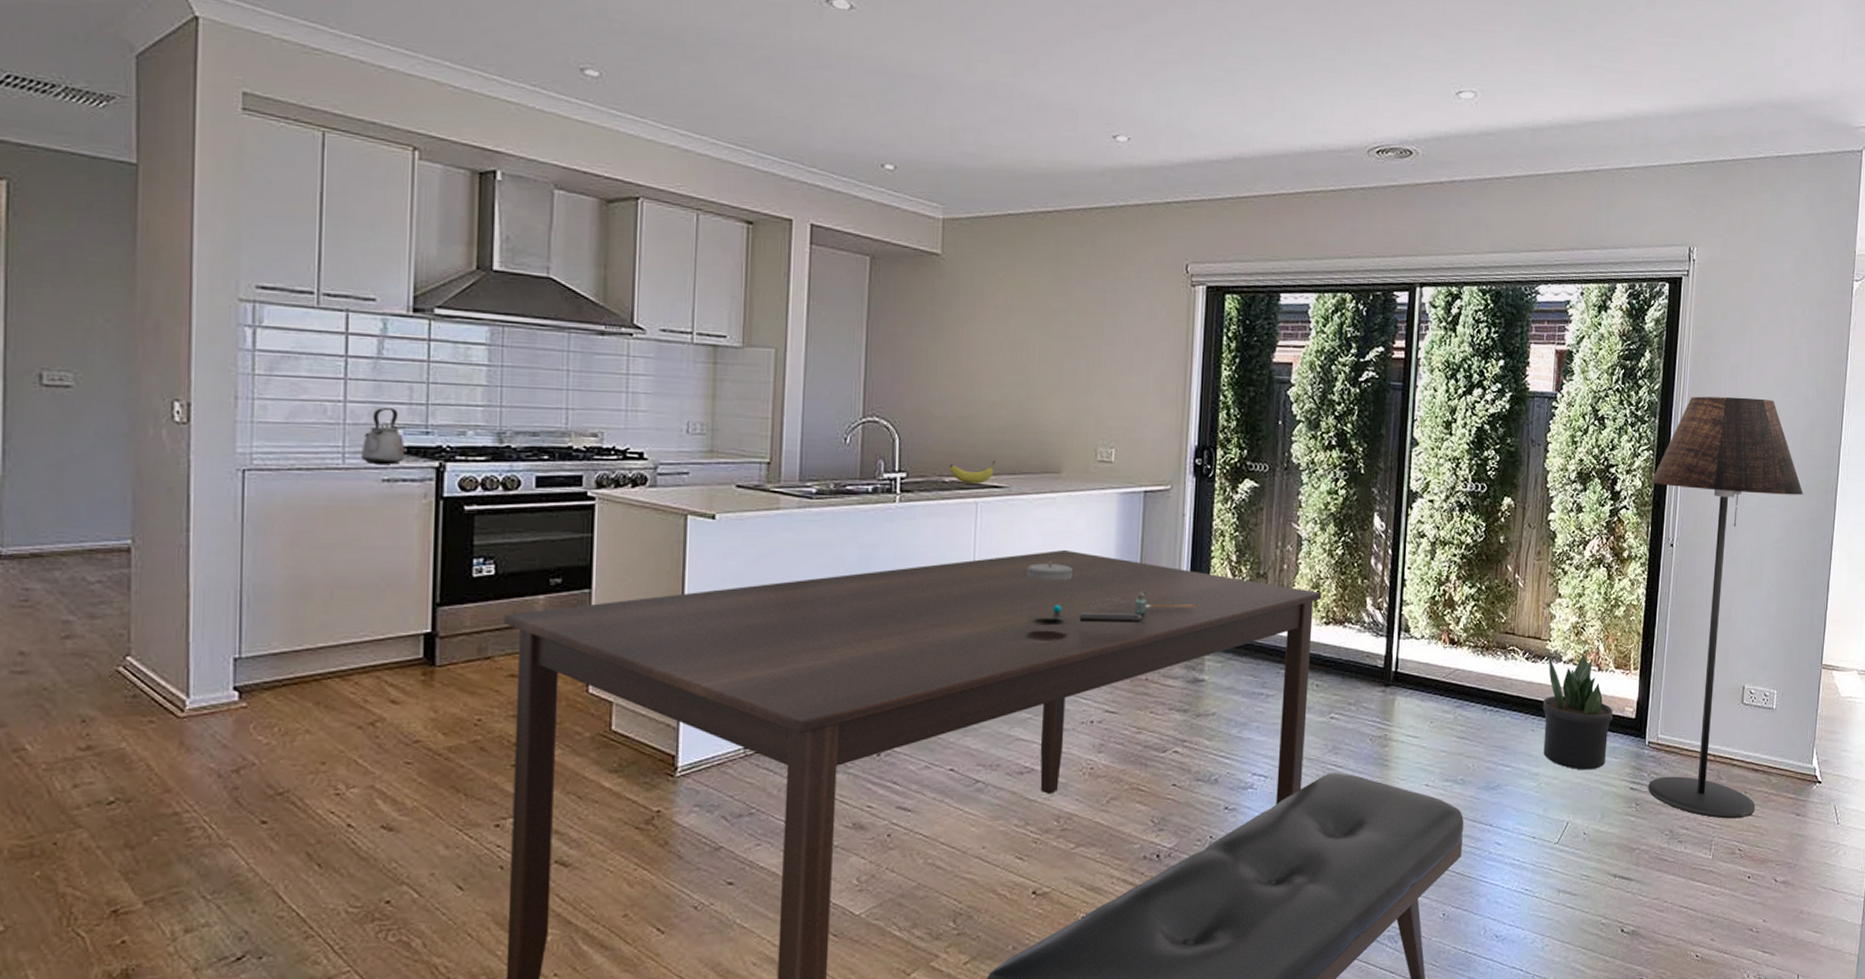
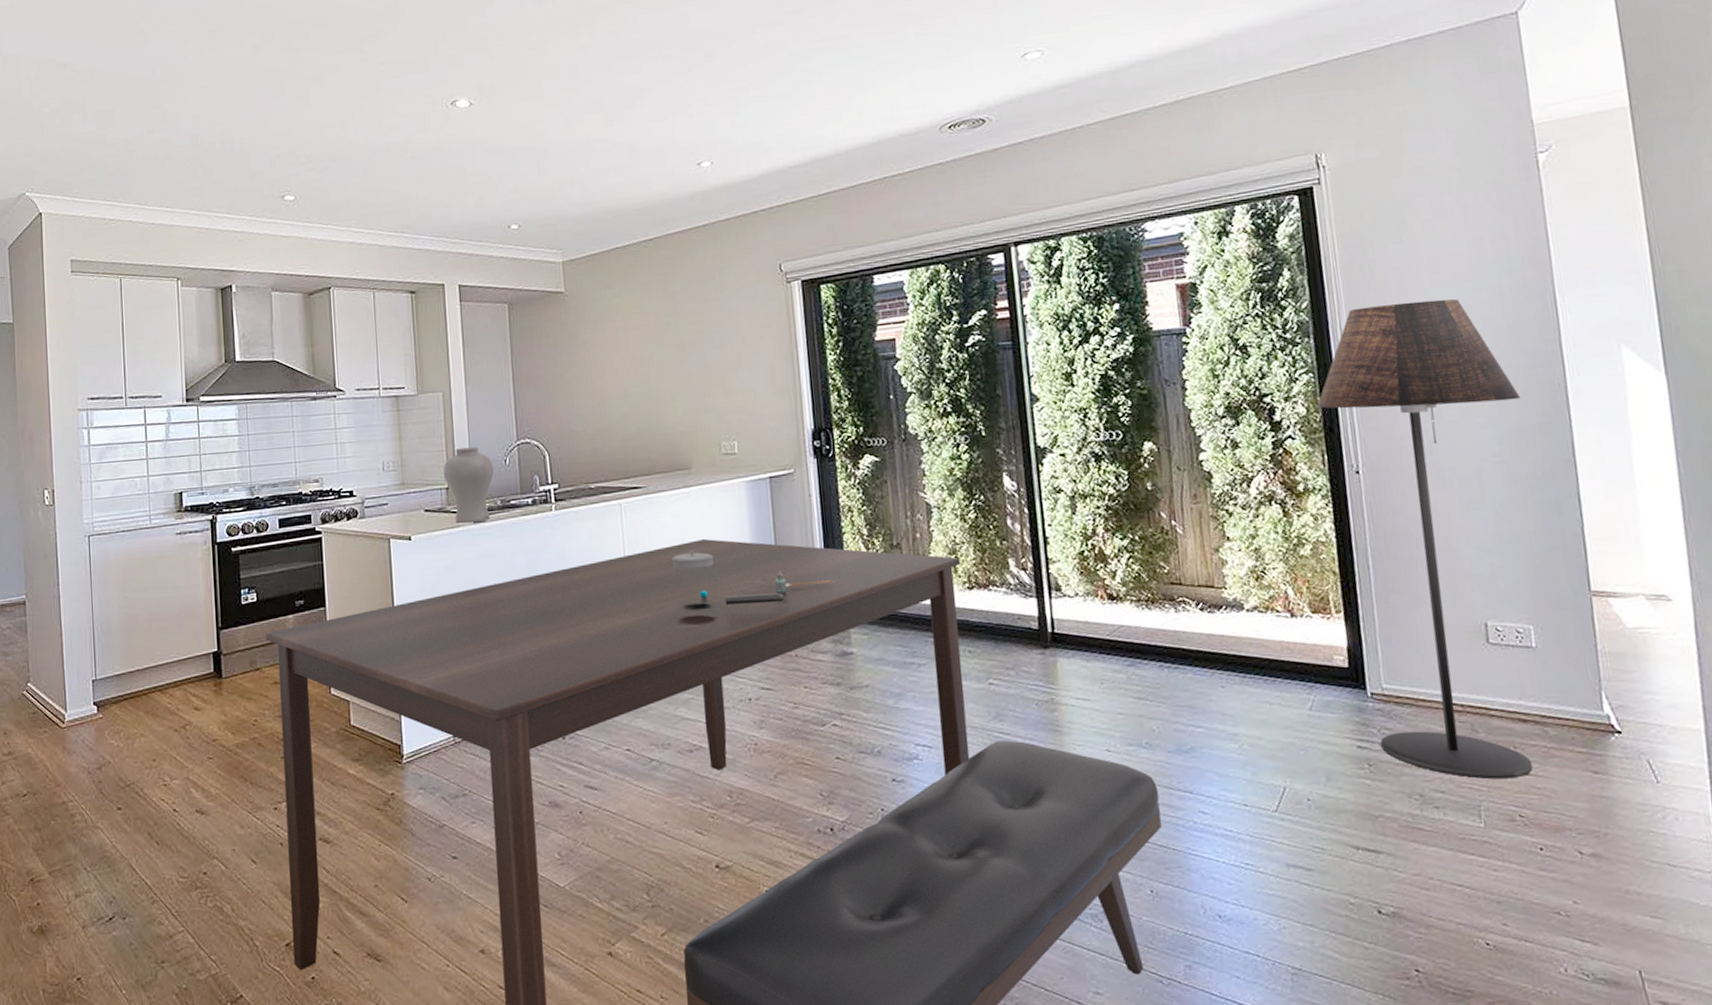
kettle: present [360,408,405,464] -> none [160,477,190,522]
vase: none [765,418,830,507] -> present [443,447,494,524]
fruit: present [949,461,995,484] -> none [593,465,632,488]
planter: present [1543,654,1613,770] -> none [1226,599,1320,729]

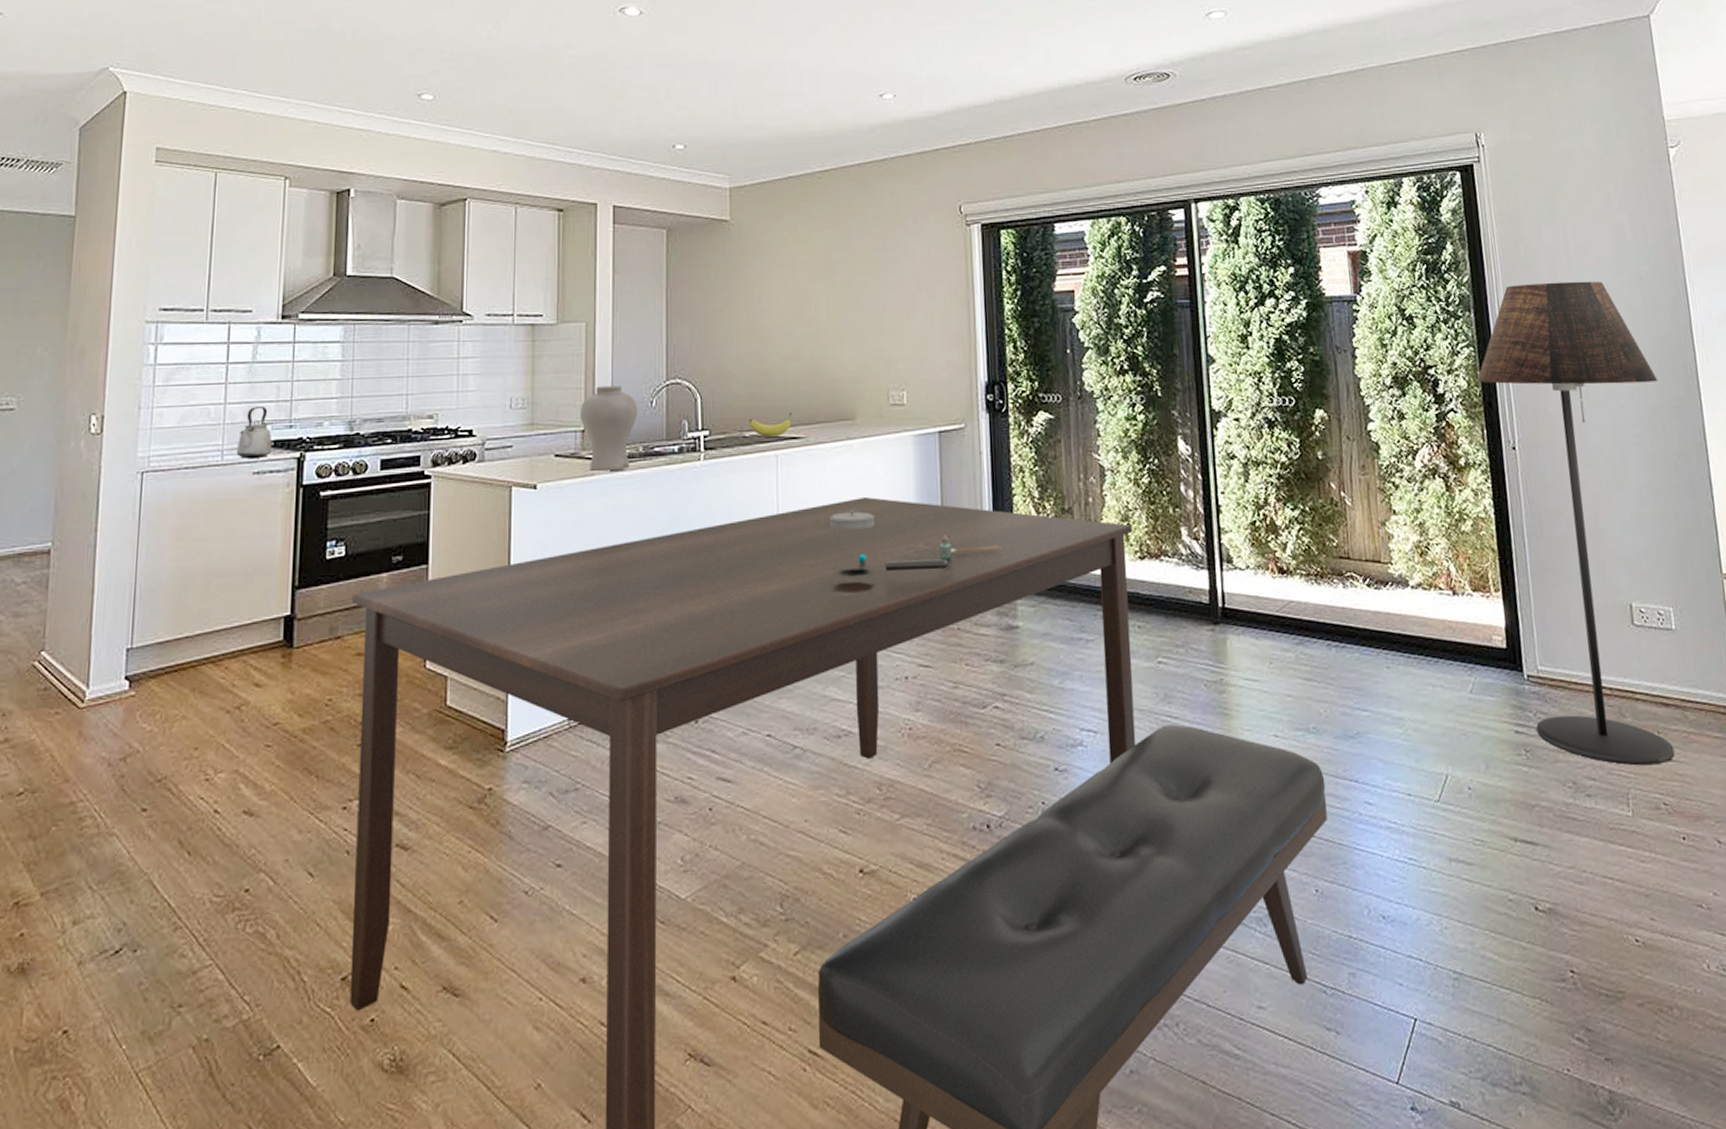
kettle: none [160,477,190,522] -> present [236,406,273,458]
fruit: none [593,465,632,488] -> present [748,412,792,437]

